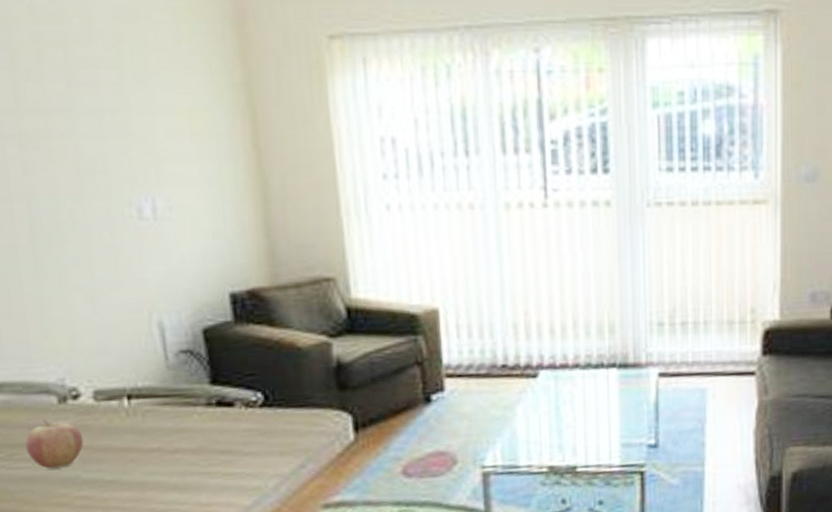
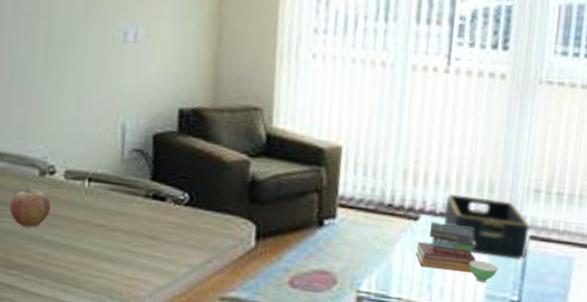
books: none [540,376,606,427] -> present [416,222,477,272]
basket: none [564,340,657,402] -> present [444,194,529,258]
bowl: none [598,408,631,432] -> present [468,260,499,282]

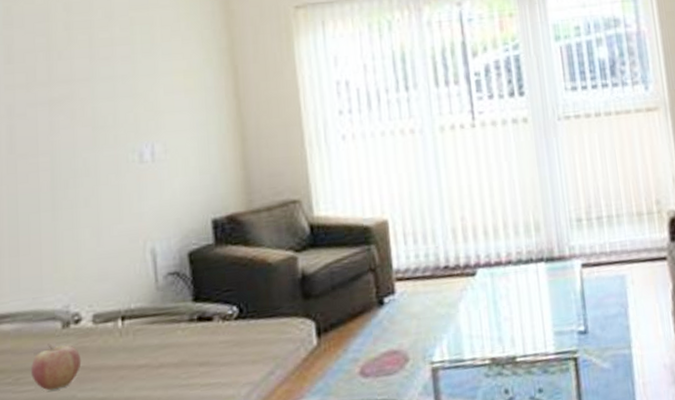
books: present [416,222,477,272] -> none [479,271,538,321]
basket: present [444,194,529,258] -> none [497,236,581,293]
bowl: present [468,260,499,282] -> none [532,299,561,321]

